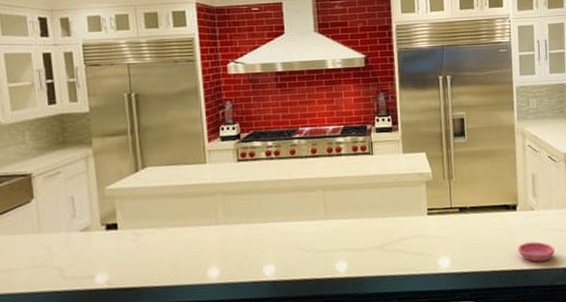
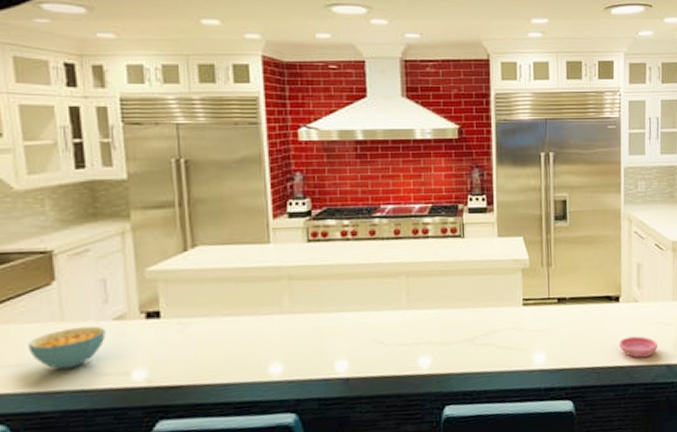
cereal bowl: none [13,236,74,274] -> present [27,326,106,370]

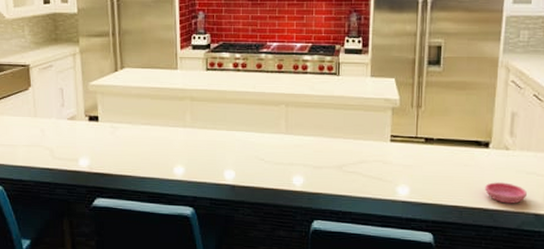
cereal bowl: present [27,326,106,370] -> none [14,122,63,152]

